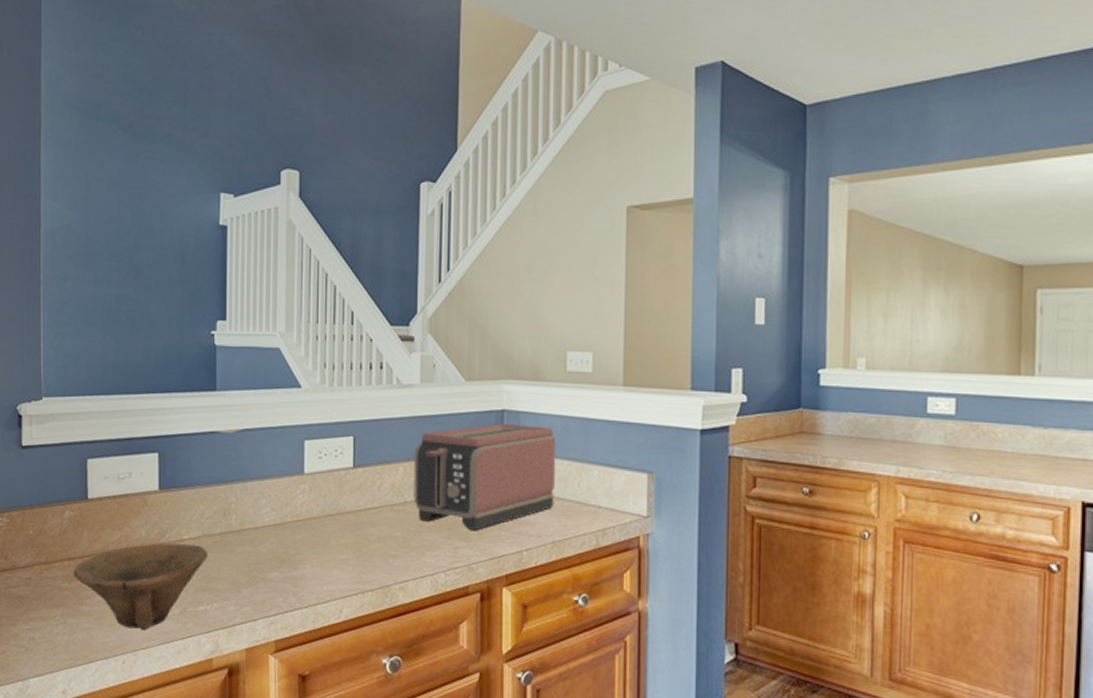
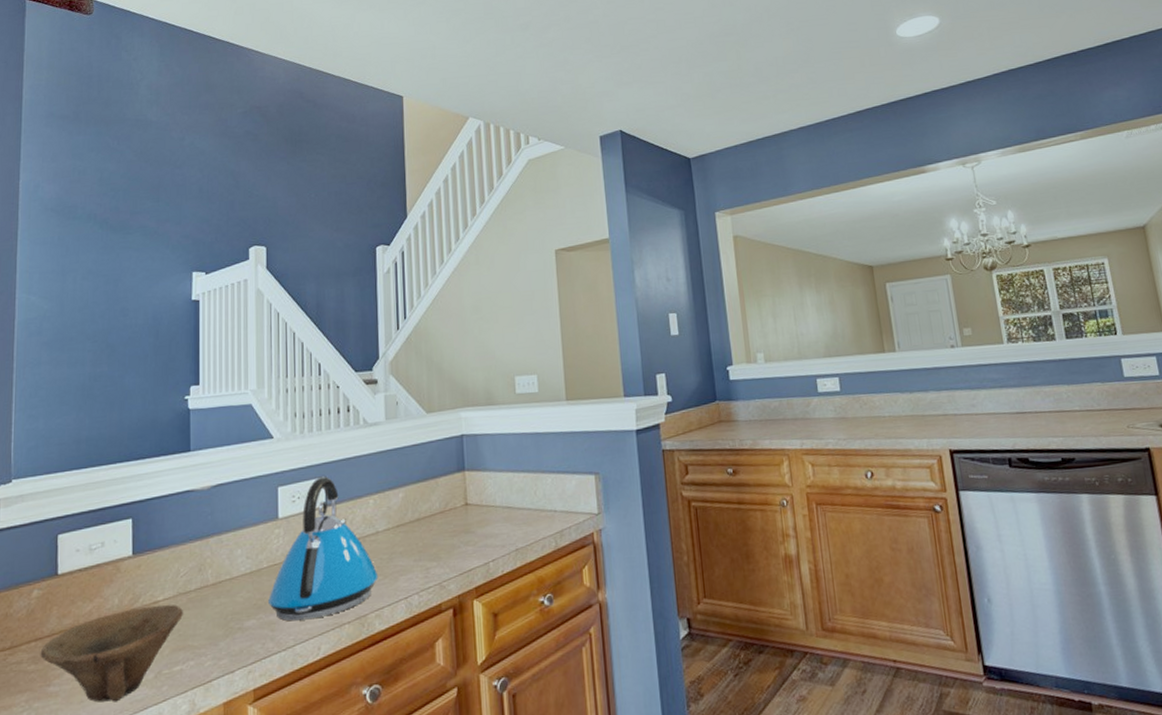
kettle: none [292,435,405,581] -> present [268,476,379,621]
toaster: present [414,423,557,530] -> none [383,445,515,549]

